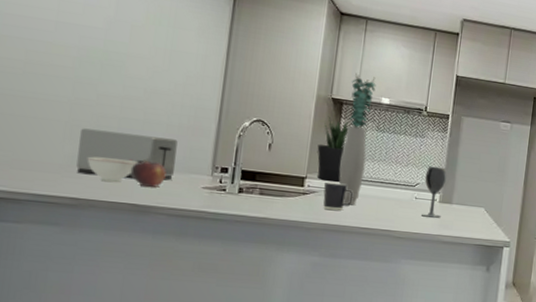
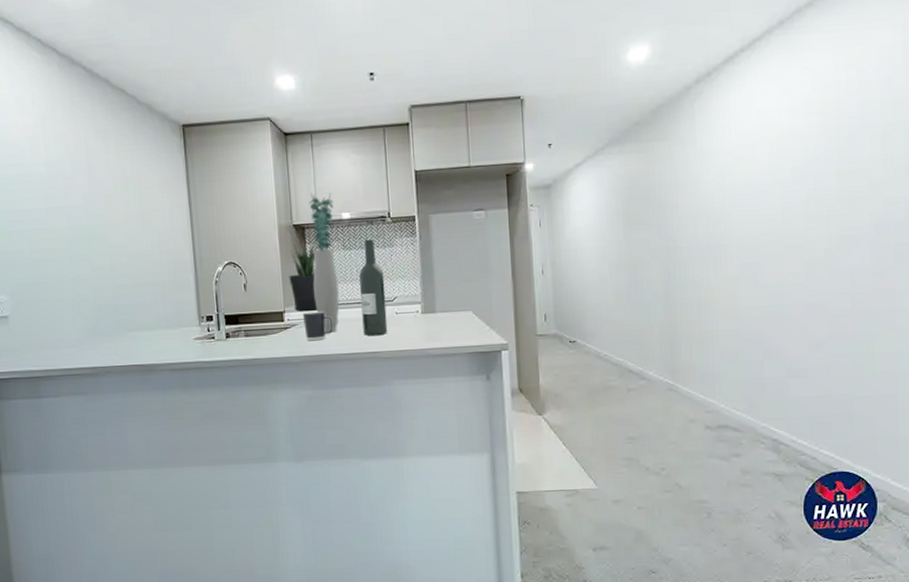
toaster: present [76,128,178,180] -> none [84,297,167,345]
bowl: present [87,156,138,183] -> none [95,324,136,348]
fruit: present [130,159,166,187] -> none [131,321,161,346]
wine bottle: none [381,126,411,216] -> present [359,239,388,336]
wine glass: present [422,166,447,218] -> none [401,275,427,332]

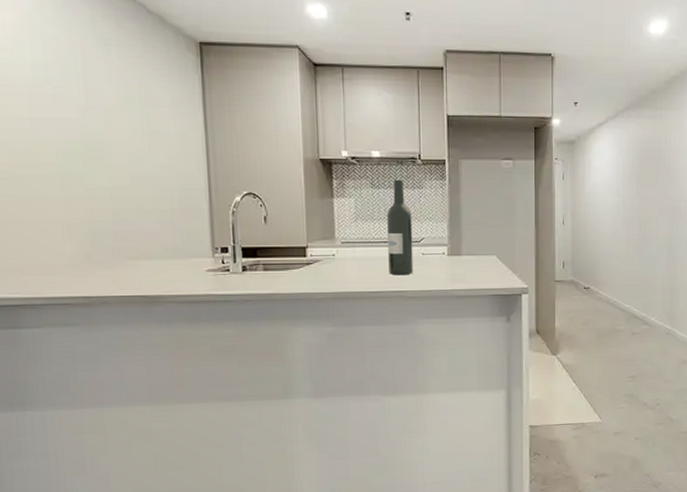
planter: present [289,244,317,312] -> none [313,179,342,248]
mug: present [303,311,334,340] -> none [327,248,358,277]
vase: present [309,193,340,333] -> none [337,128,366,270]

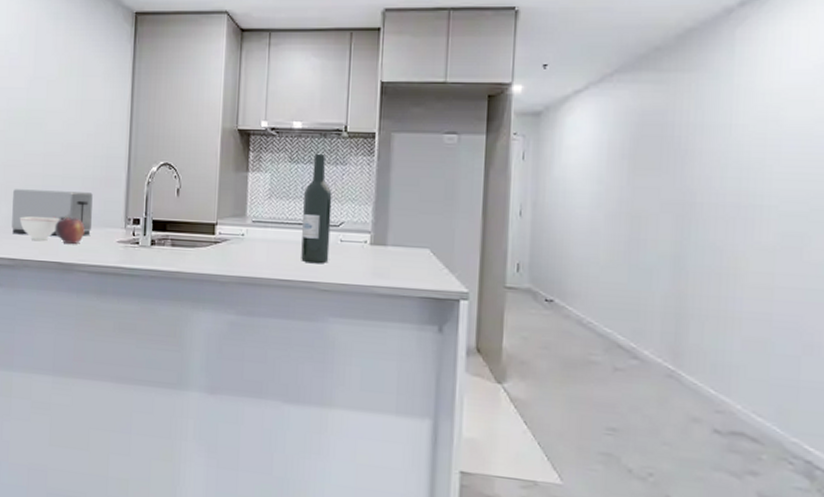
toaster: none [77,225,176,272] -> present [12,189,93,237]
bowl: none [89,252,139,277] -> present [19,216,60,242]
fruit: none [133,249,169,276] -> present [54,216,85,244]

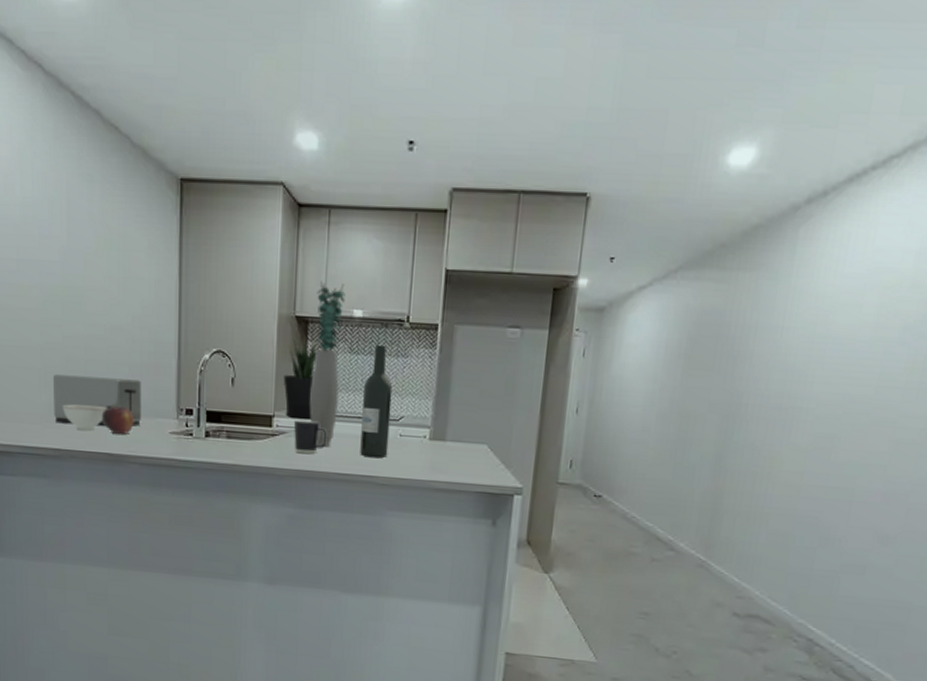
planter: none [226,151,258,228] -> present [283,339,317,421]
mug: none [236,227,269,260] -> present [294,420,327,454]
vase: none [251,96,285,253] -> present [309,281,346,447]

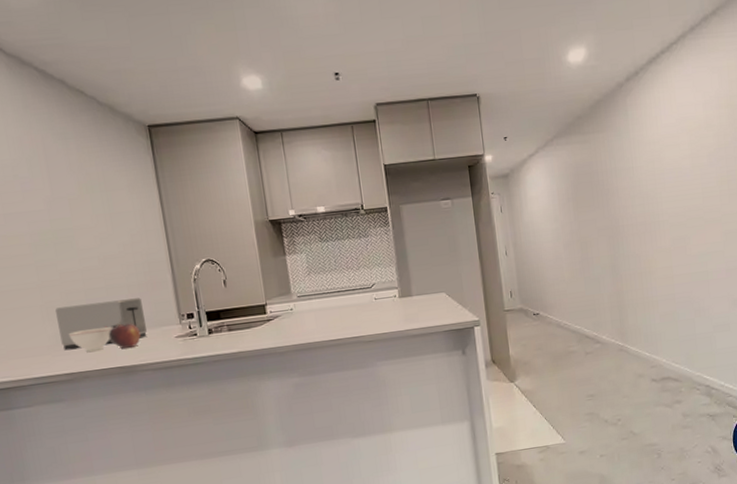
planter: present [283,339,317,421] -> none [267,239,298,304]
mug: present [294,420,327,454] -> none [285,301,316,330]
vase: present [309,281,346,447] -> none [283,188,321,322]
wine bottle: present [360,344,393,458] -> none [337,230,368,322]

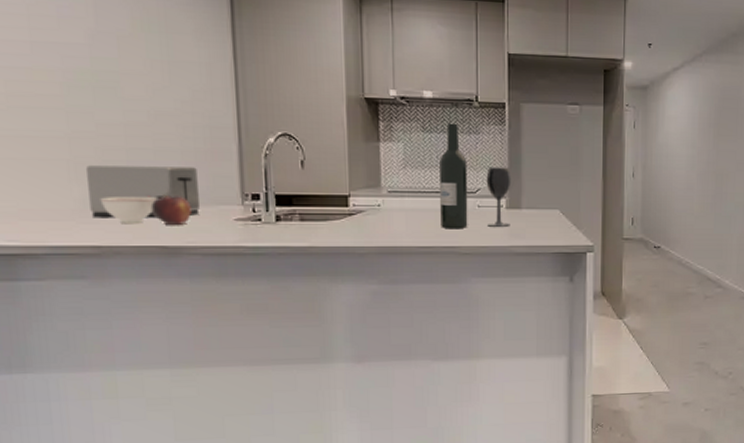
wine bottle: none [337,230,368,322] -> present [440,123,468,229]
wine glass: none [378,262,405,316] -> present [486,167,512,227]

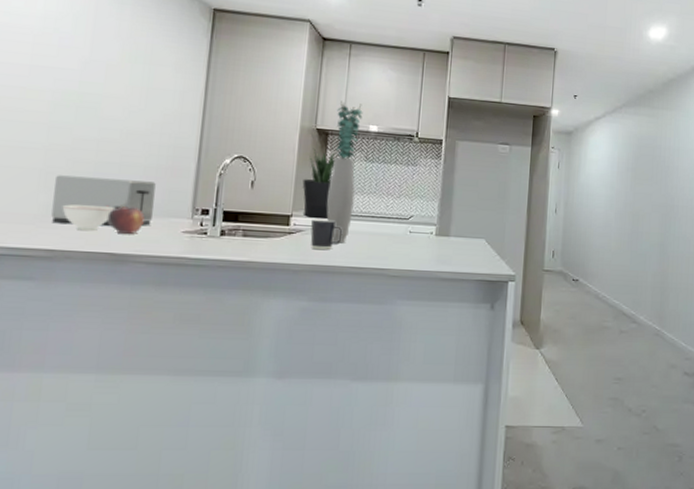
planter: none [357,120,390,198] -> present [303,148,336,220]
mug: none [372,198,407,229] -> present [310,219,343,249]
vase: none [385,64,415,222] -> present [326,100,363,243]
wine bottle: present [440,123,468,229] -> none [373,154,404,253]
wine glass: present [486,167,512,227] -> none [417,196,443,253]

